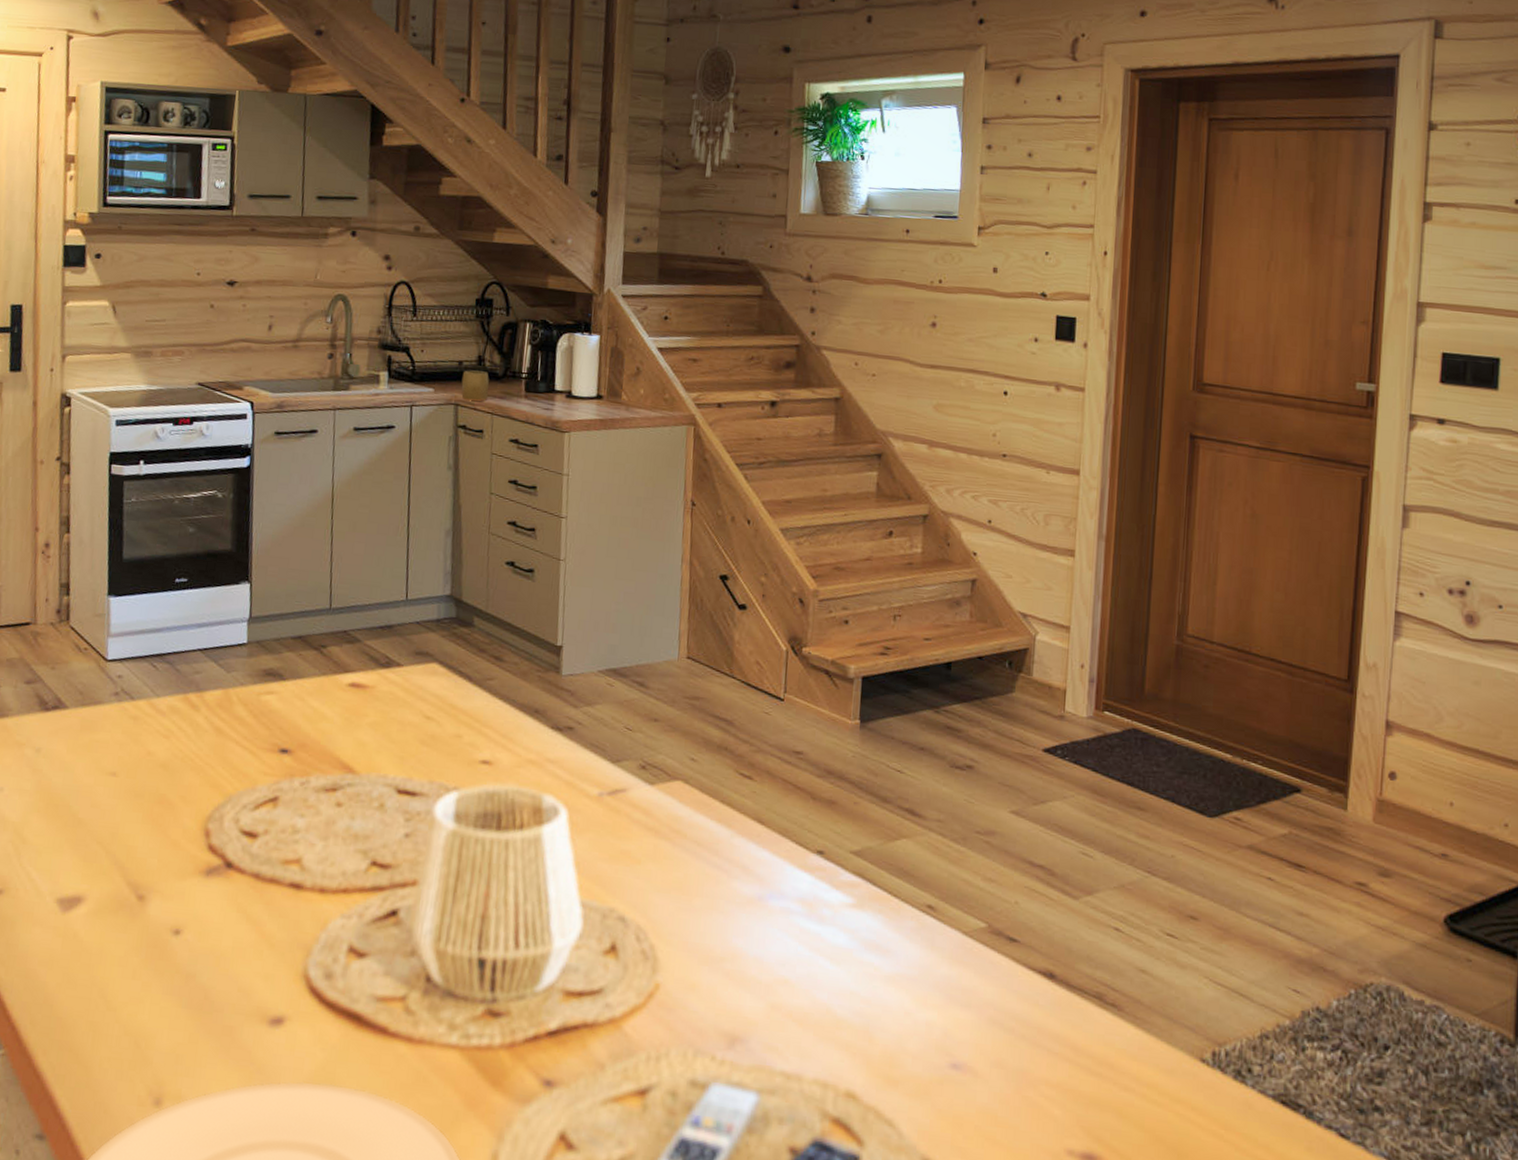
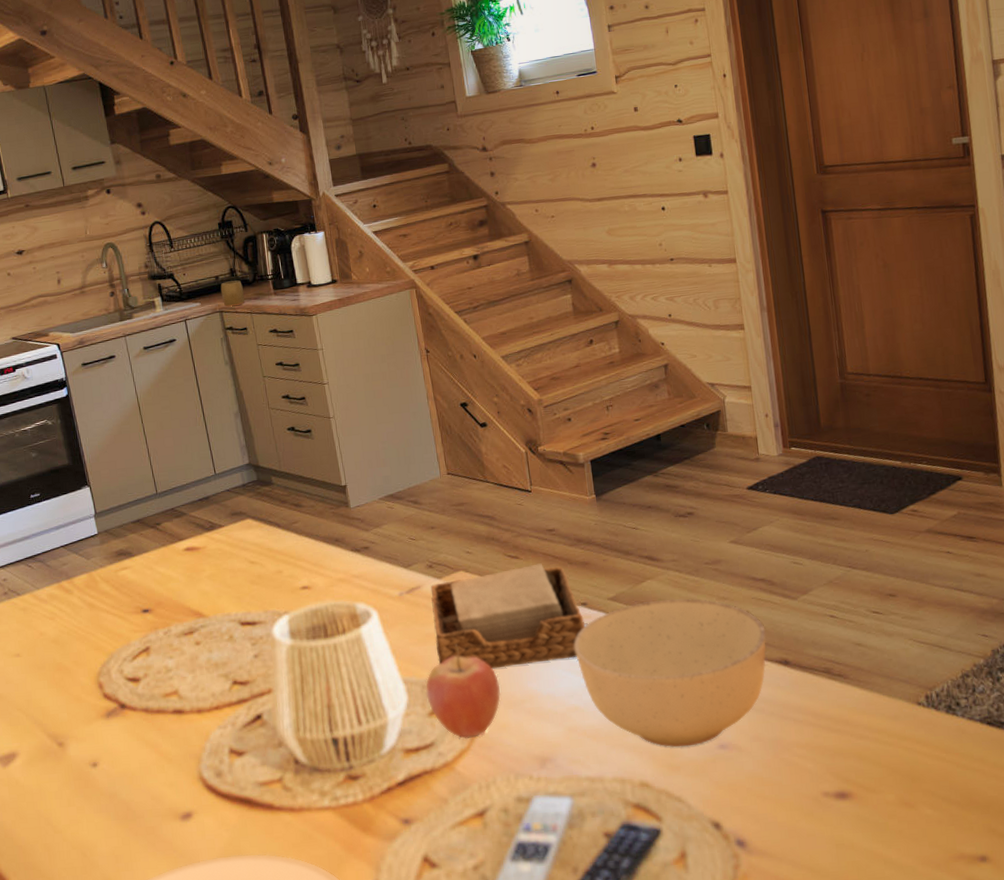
fruit: none [605,870,699,994] -> present [425,644,501,739]
napkin holder: none [629,789,818,918] -> present [430,563,586,669]
bowl: none [797,864,1034,1059] -> present [573,599,767,748]

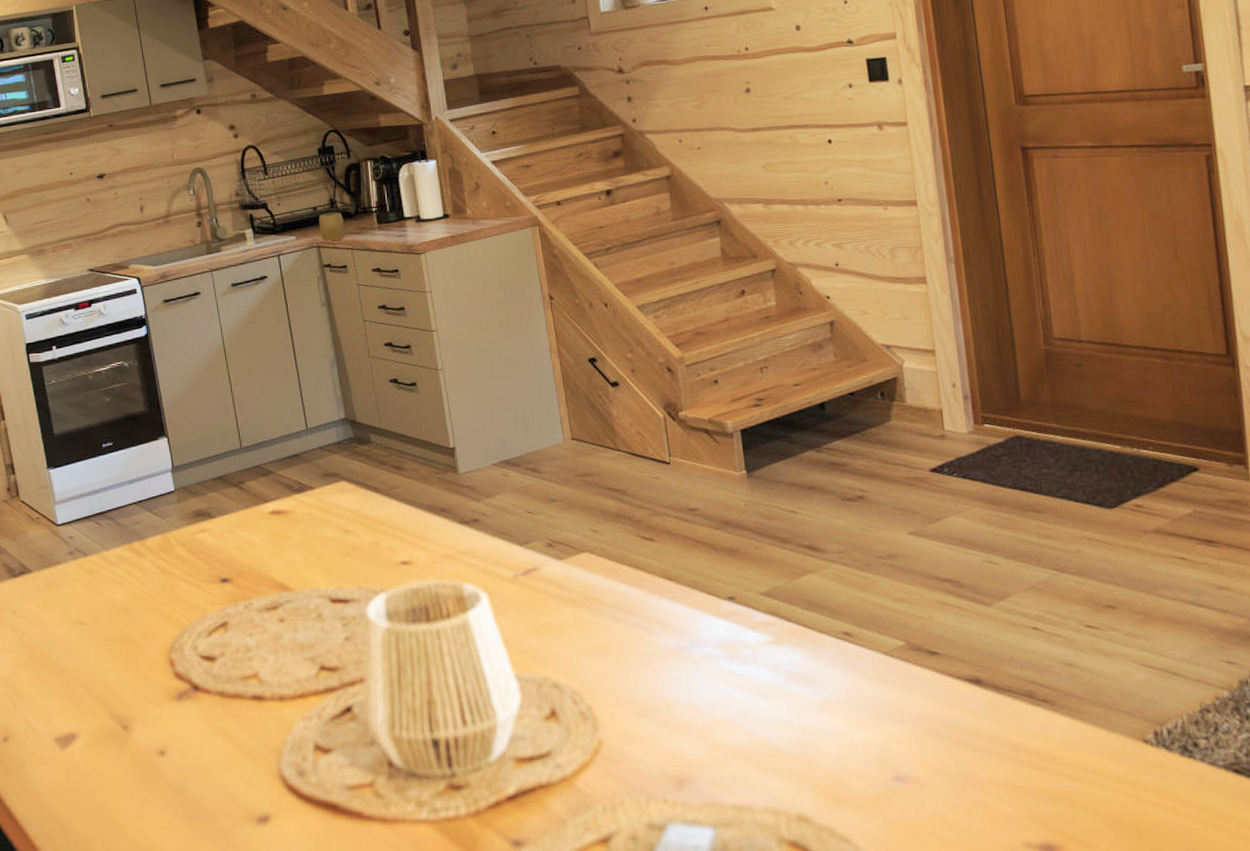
fruit: present [425,644,501,739] -> none [541,637,631,751]
napkin holder: present [430,563,586,669] -> none [550,548,733,669]
bowl: present [573,599,767,748] -> none [718,598,954,776]

